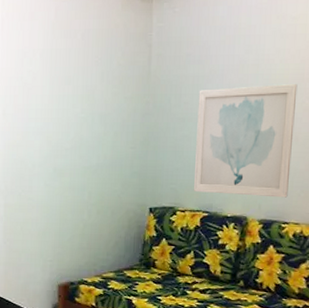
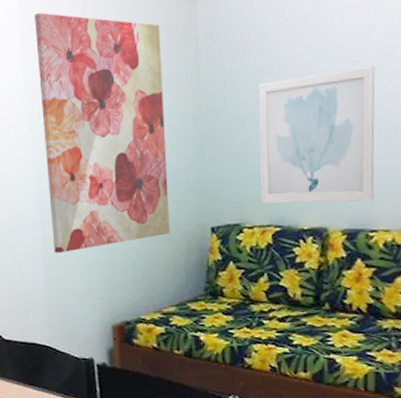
wall art: none [13,11,120,219] -> present [35,12,170,253]

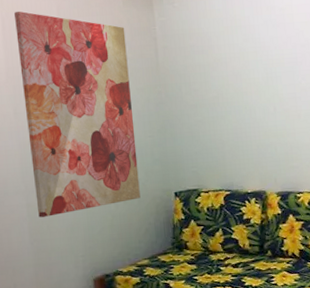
wall art: present [258,66,375,204] -> none [206,67,299,173]

